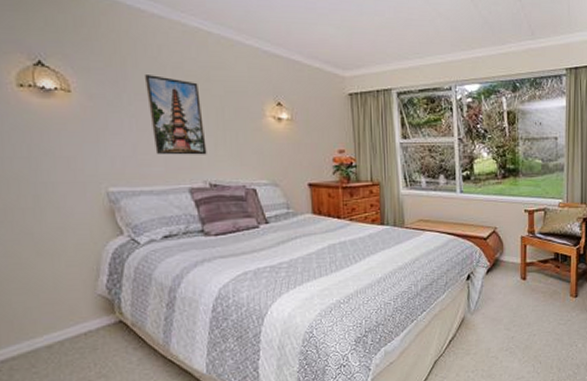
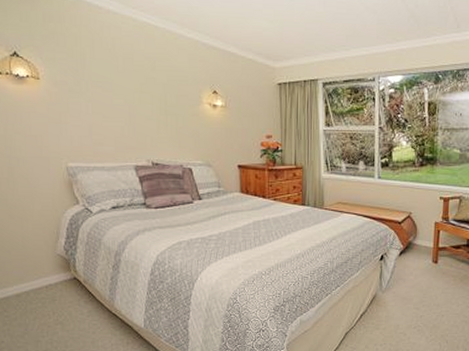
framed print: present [145,75,207,155] -> none [101,65,151,137]

